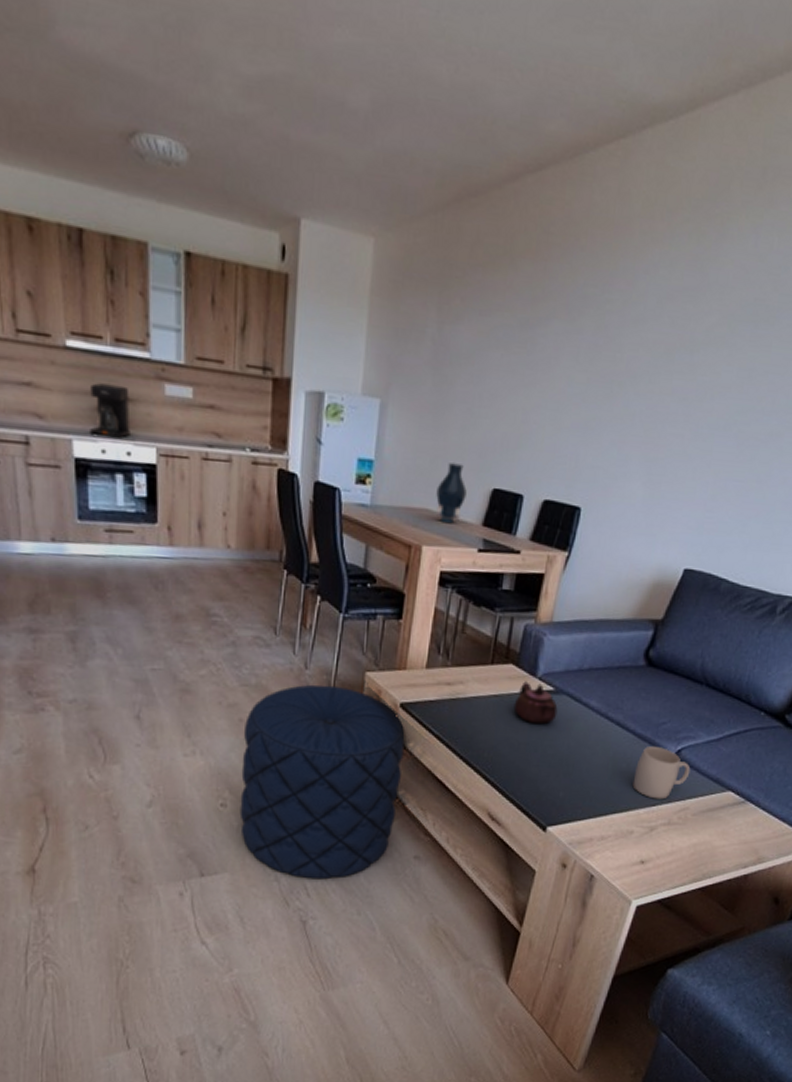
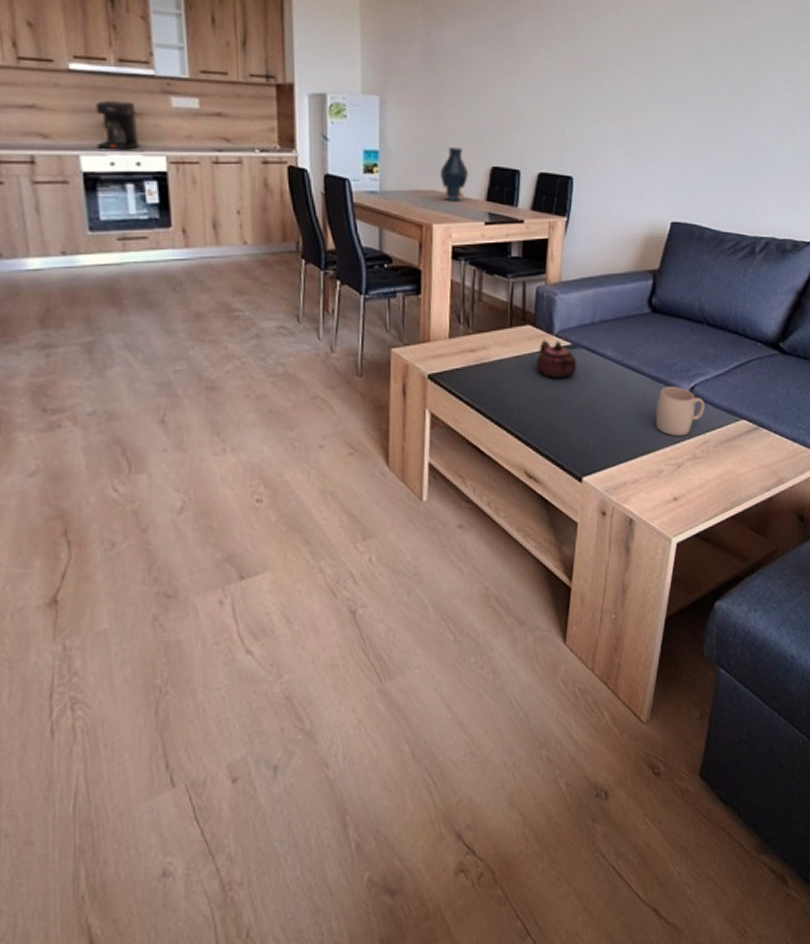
pouf: present [239,684,405,880] -> none [274,365,437,566]

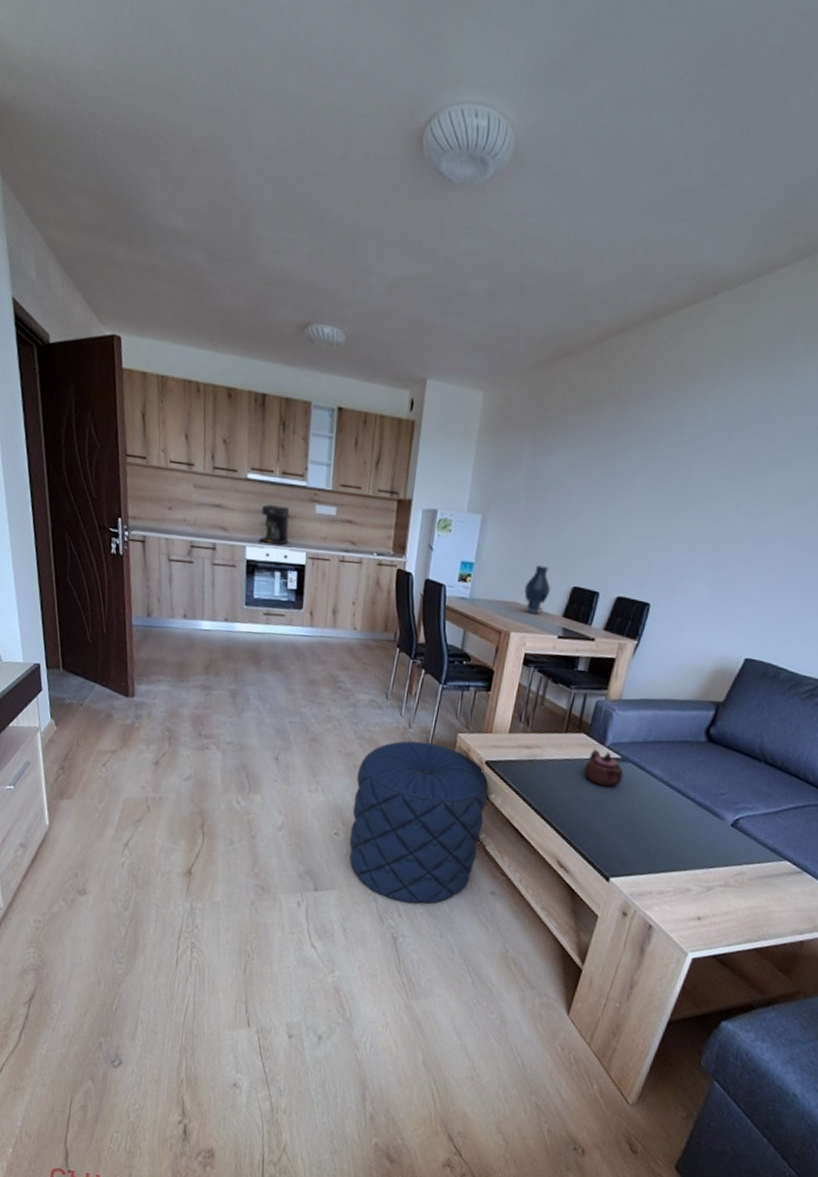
pouf: none [274,365,437,566] -> present [349,740,488,904]
mug: present [655,386,705,437] -> none [691,813,748,863]

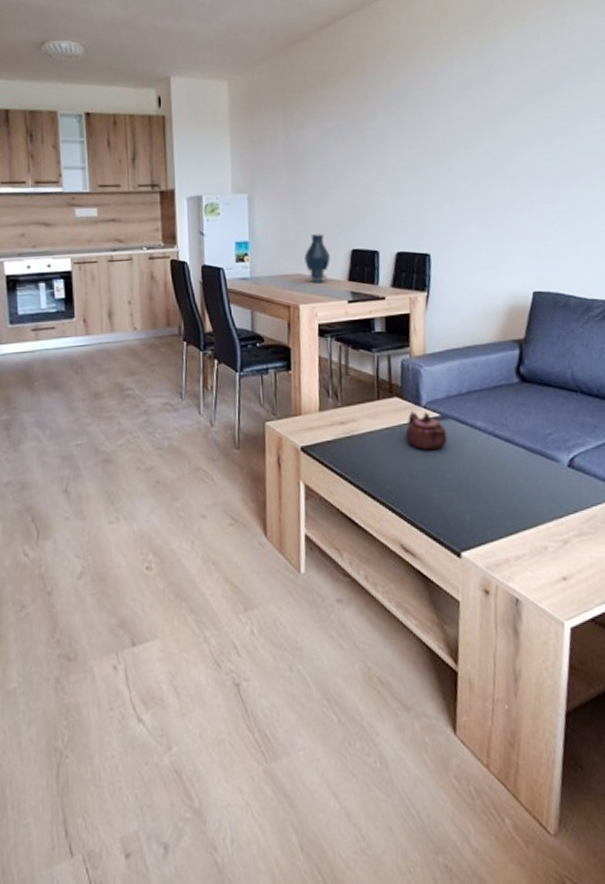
coffee maker: present [259,504,290,545] -> none [17,215,50,256]
pouf: present [349,740,488,904] -> none [161,438,312,637]

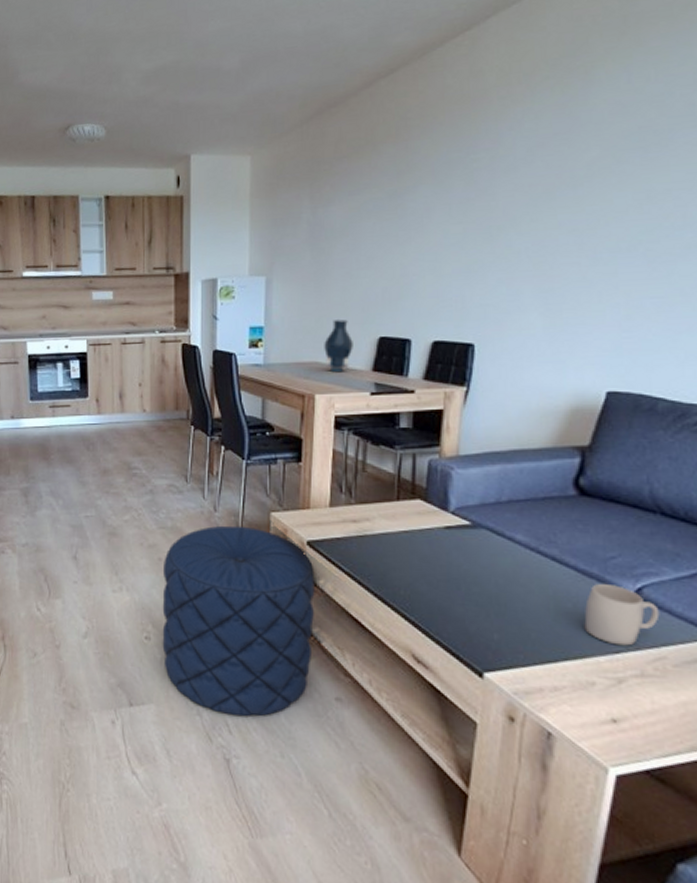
pouf: none [161,438,312,637] -> present [162,525,315,717]
teapot: present [405,411,448,451] -> none [427,516,478,561]
mug: none [534,457,589,511] -> present [584,583,660,646]

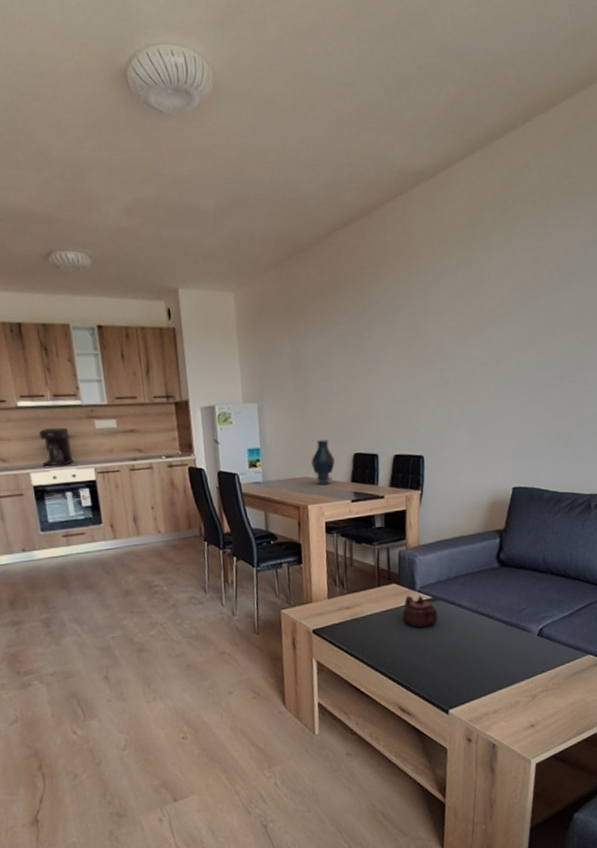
coffee maker: none [39,298,68,337] -> present [39,427,73,467]
pouf: present [162,525,315,717] -> none [191,625,325,789]
teapot: none [427,516,478,561] -> present [402,595,438,628]
mug: present [584,583,660,646] -> none [509,628,554,672]

